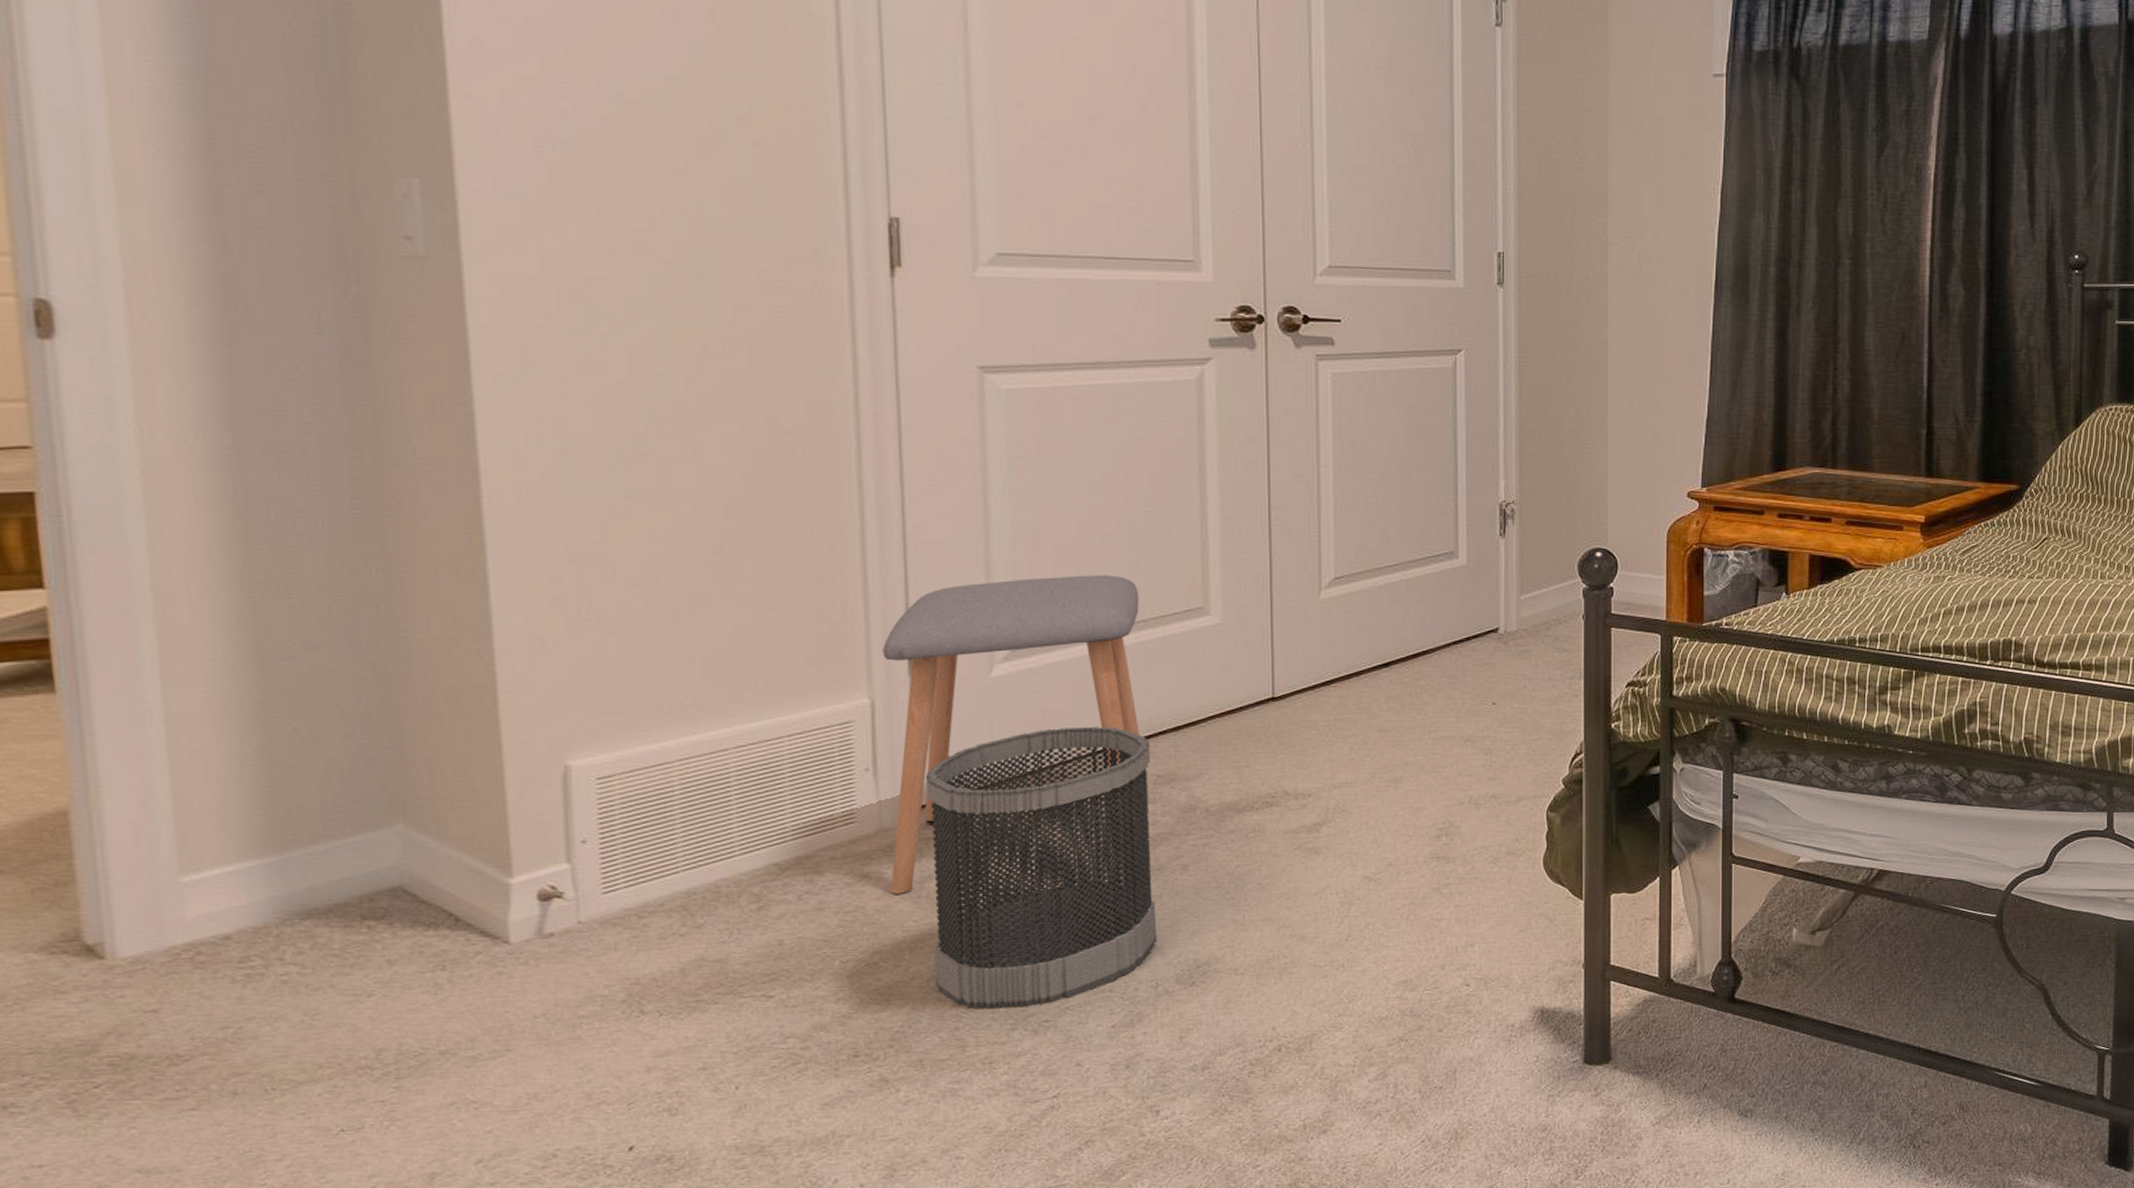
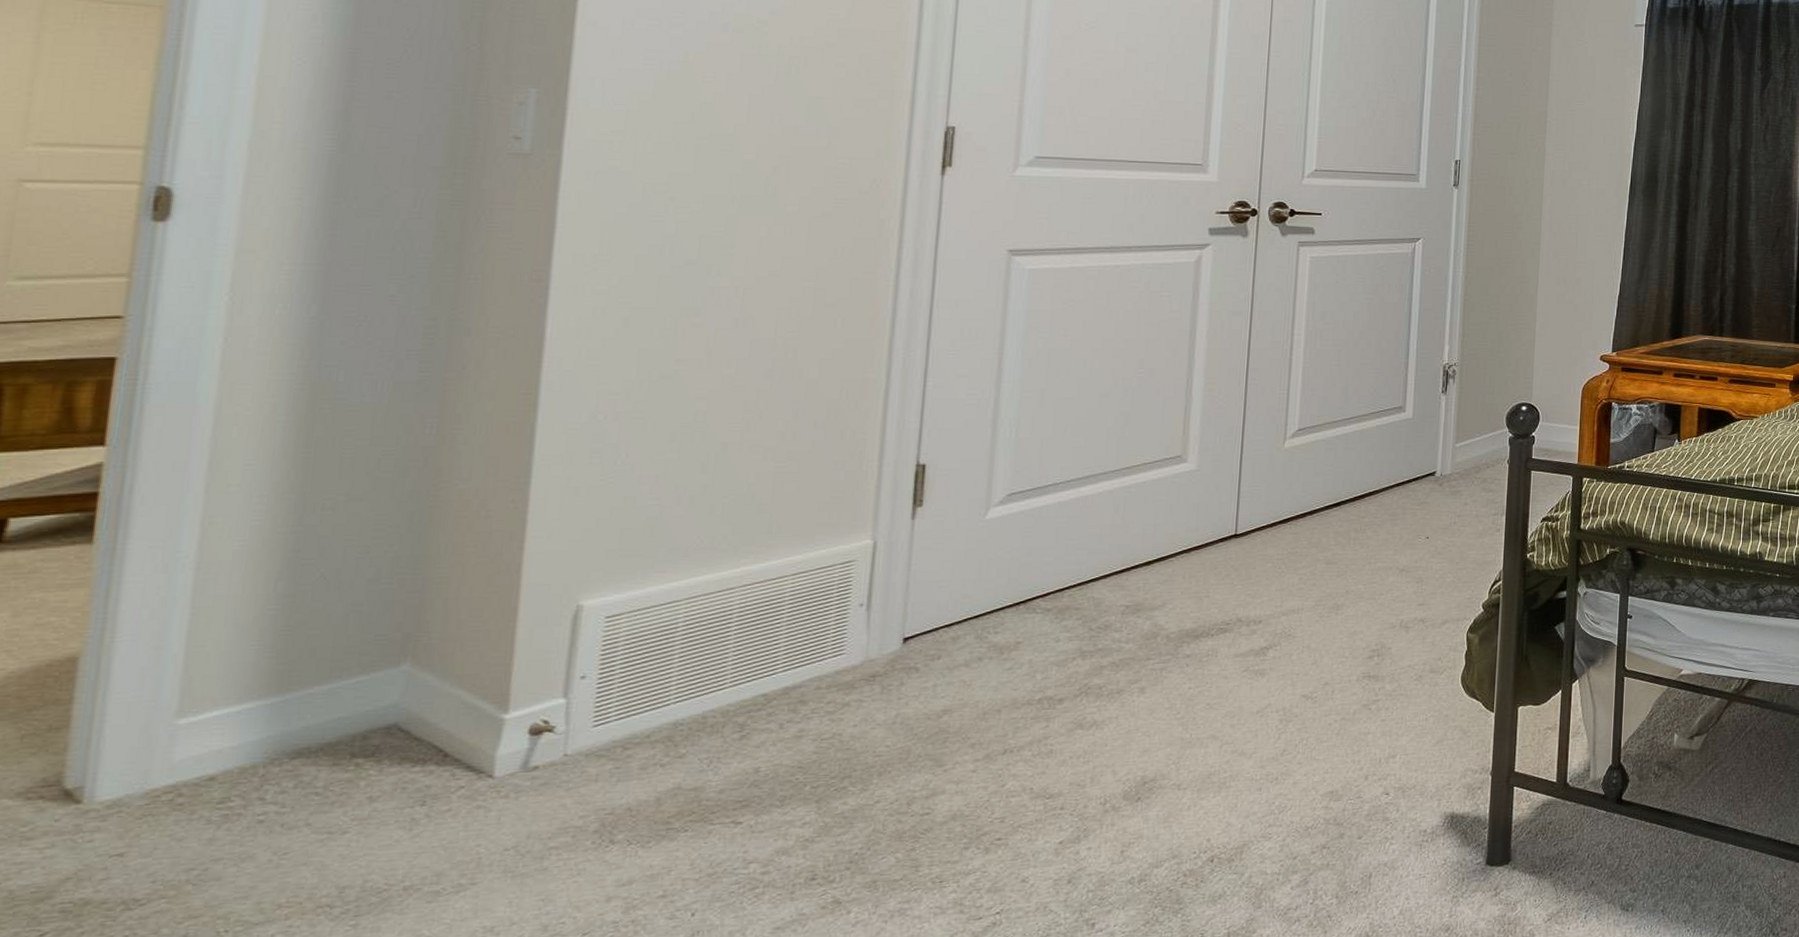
stool: present [882,575,1149,896] -> none [868,428,1127,722]
wastebasket: present [925,726,1157,1010] -> none [898,562,1122,830]

